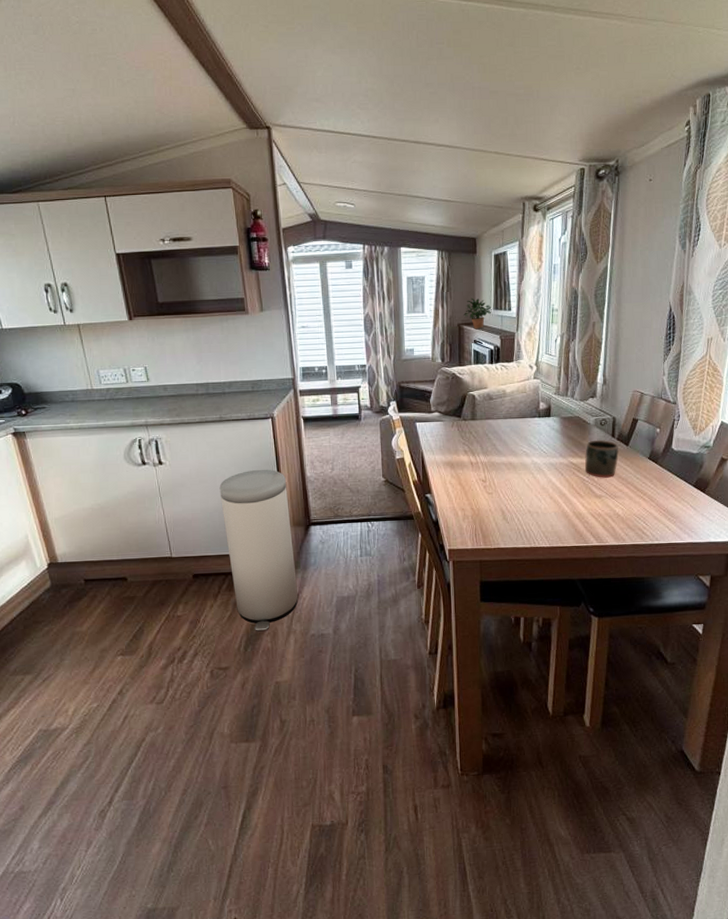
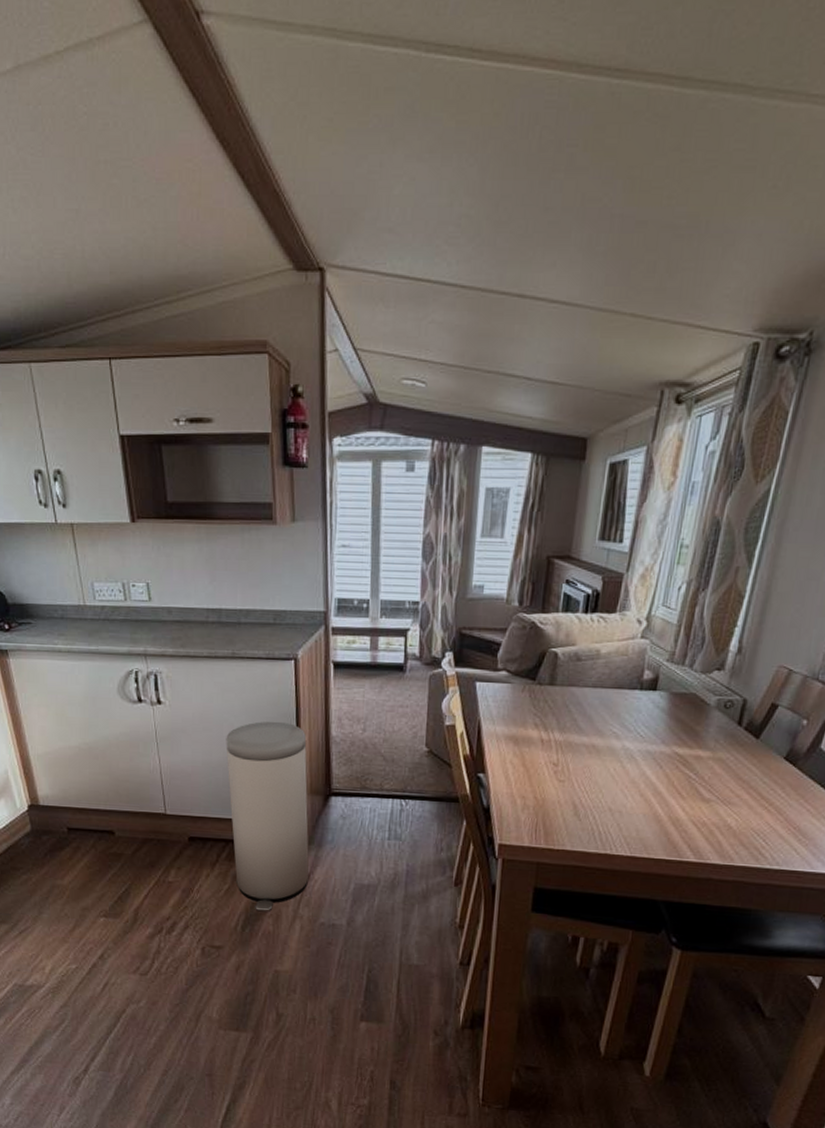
potted plant: present [463,298,491,329] -> none [556,521,595,565]
mug: present [585,440,619,478] -> none [694,726,745,778]

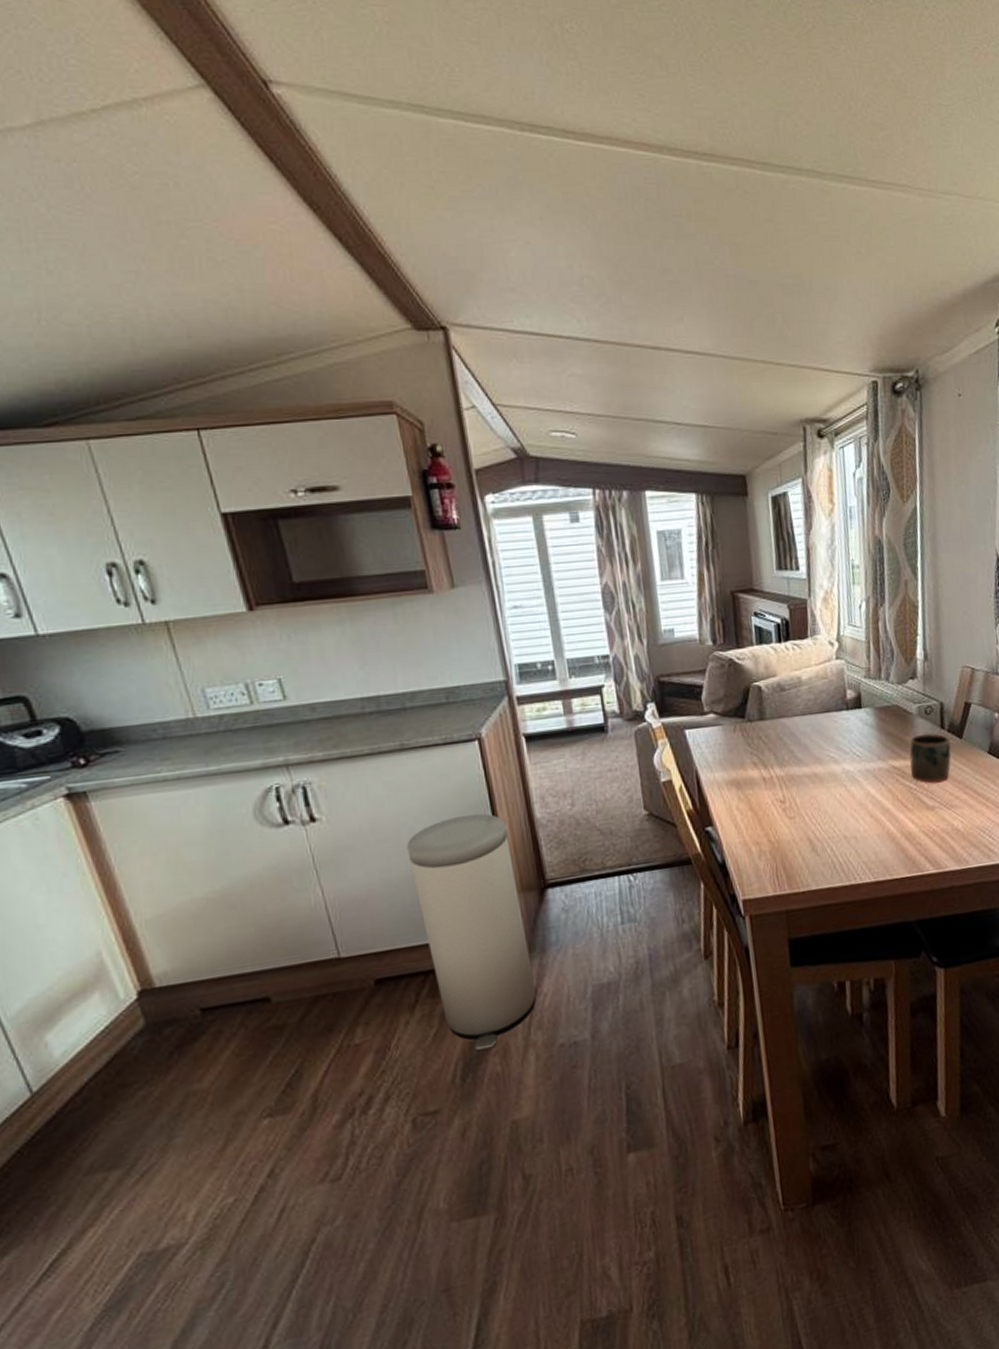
mug: none [694,726,745,778] -> present [909,733,952,783]

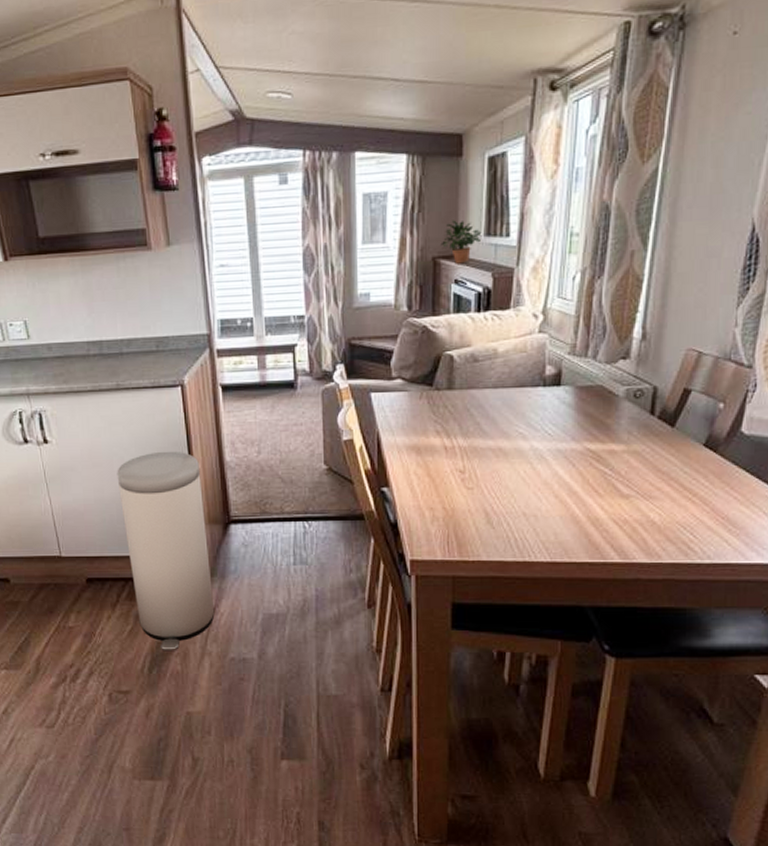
potted plant: none [737,555,773,597] -> present [440,220,480,264]
mug: present [909,733,952,783] -> none [608,418,659,471]

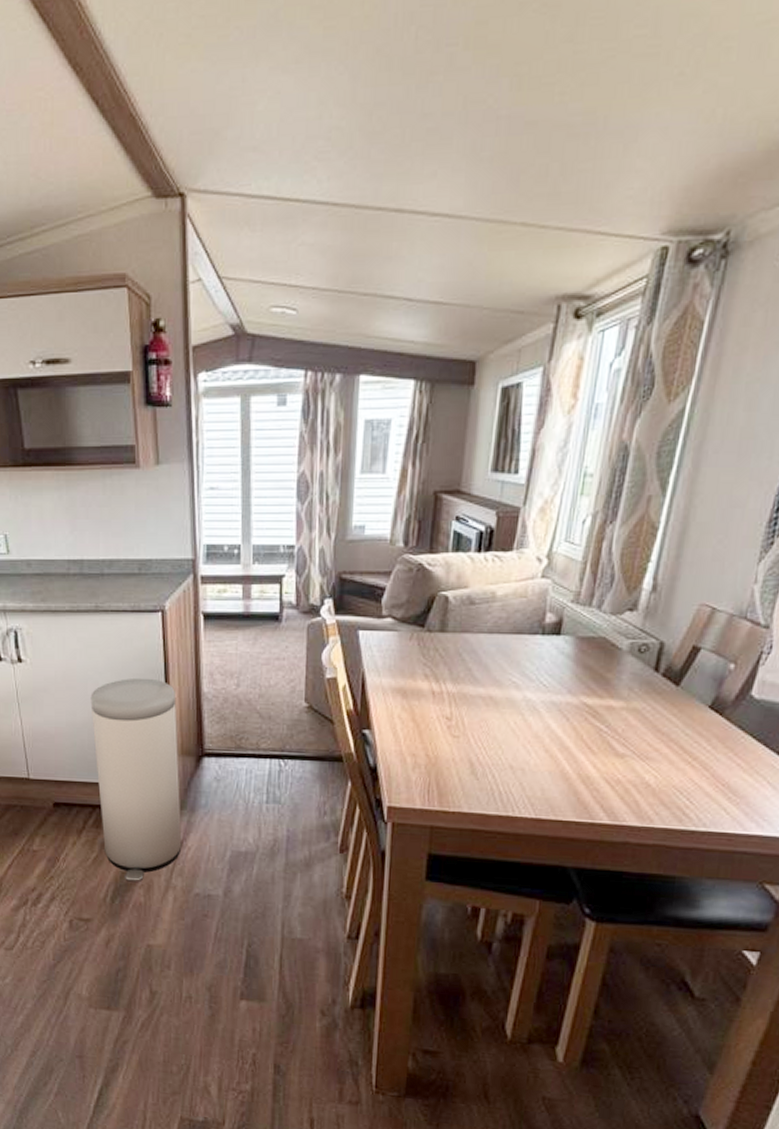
potted plant: present [440,220,480,264] -> none [443,453,487,500]

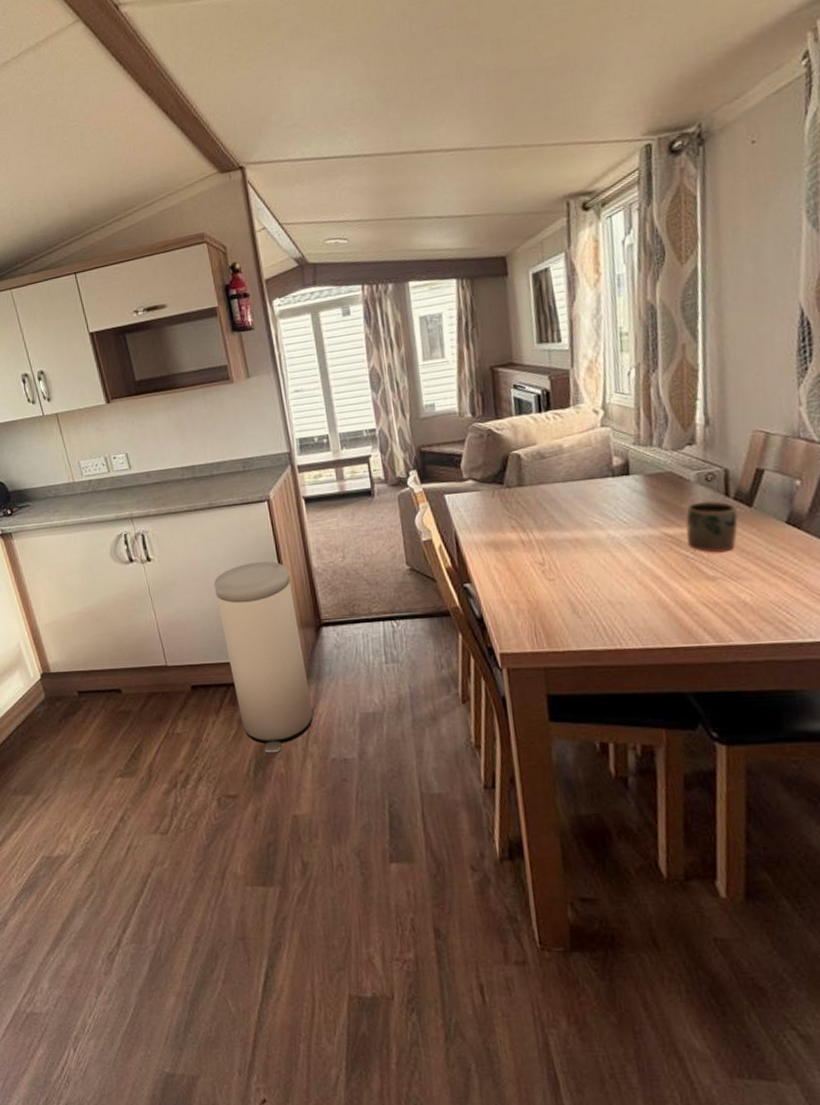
mug: none [605,673,663,730] -> present [685,501,738,553]

